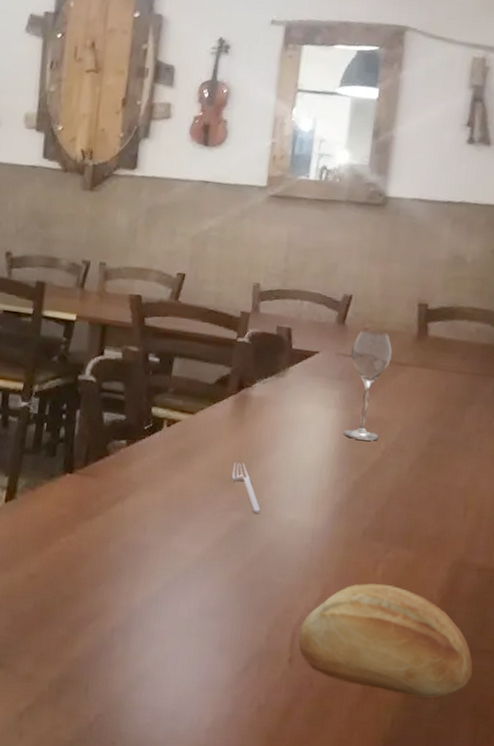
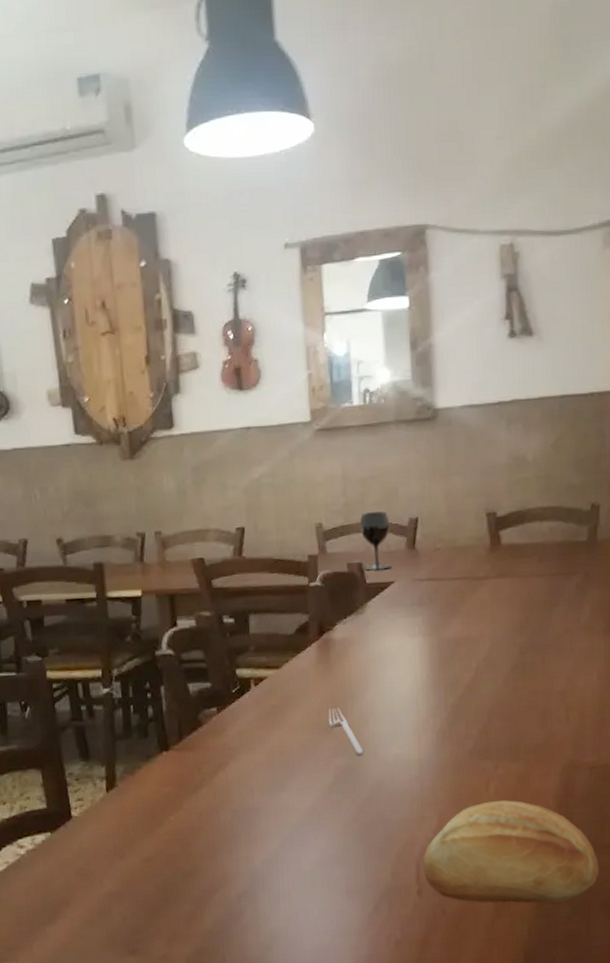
wine glass: none [291,281,325,340] -> present [359,511,392,572]
wineglass: present [344,330,393,441] -> none [427,549,469,663]

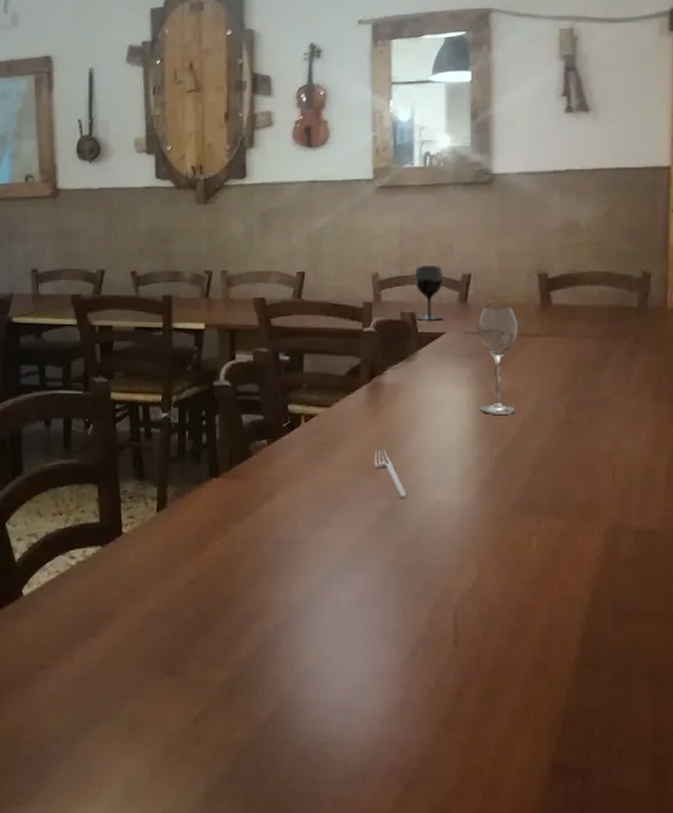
bread: present [422,800,600,904] -> none [461,556,643,669]
wineglass: none [427,549,469,663] -> present [478,306,518,414]

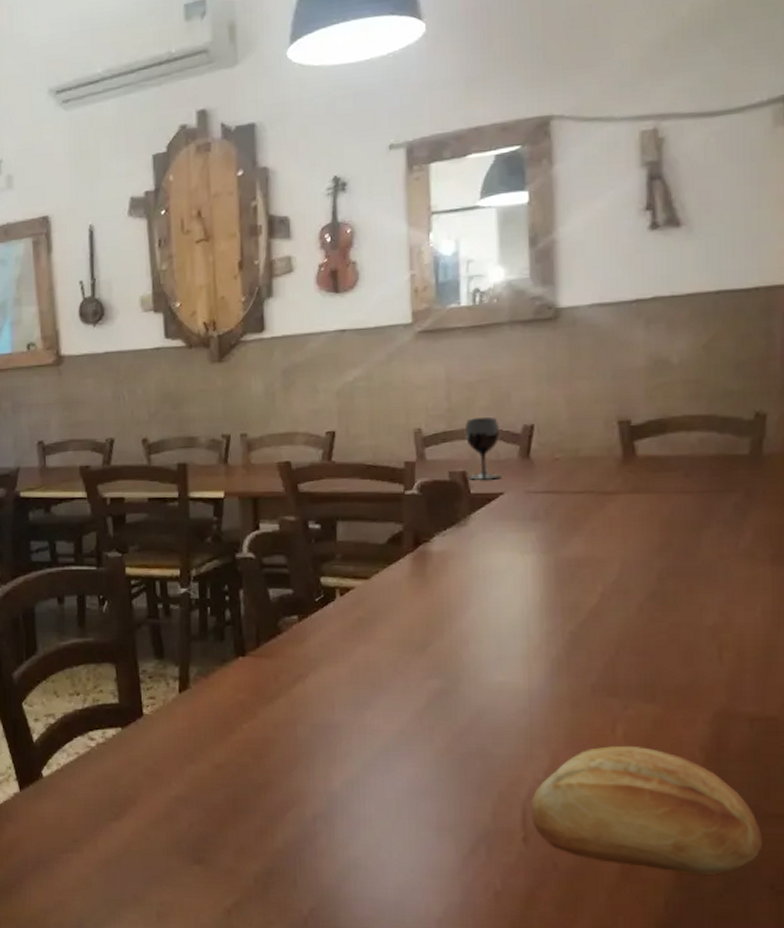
fork: present [374,449,407,499] -> none [422,625,462,680]
bread: none [461,556,643,669] -> present [530,745,763,875]
wineglass: present [478,306,518,414] -> none [543,460,594,584]

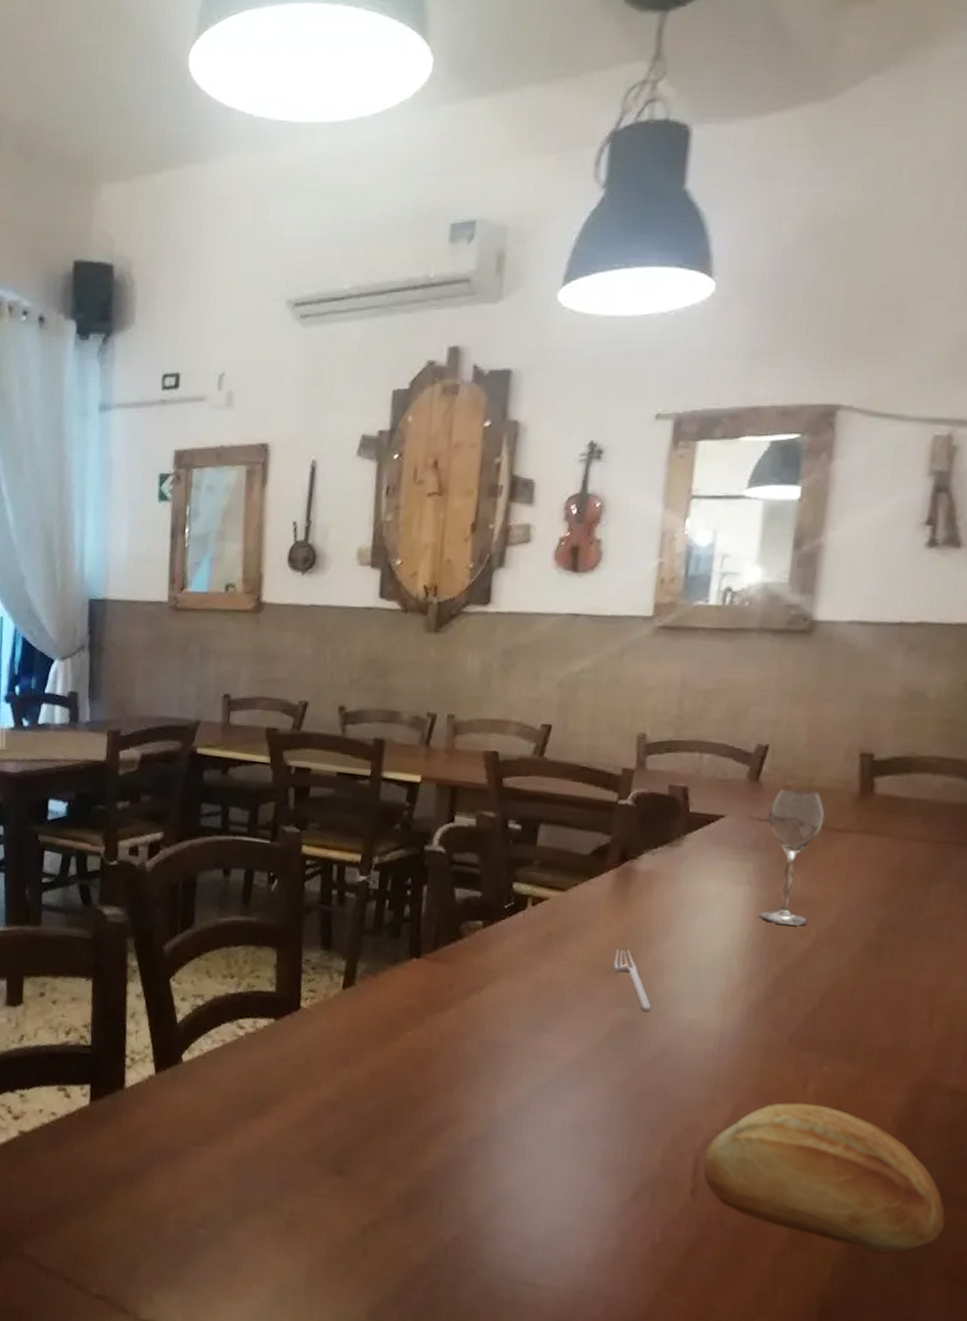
fork: none [422,625,462,680] -> present [613,949,652,1012]
wine glass: present [464,417,501,481] -> none [688,729,732,801]
wineglass: none [543,460,594,584] -> present [760,788,825,926]

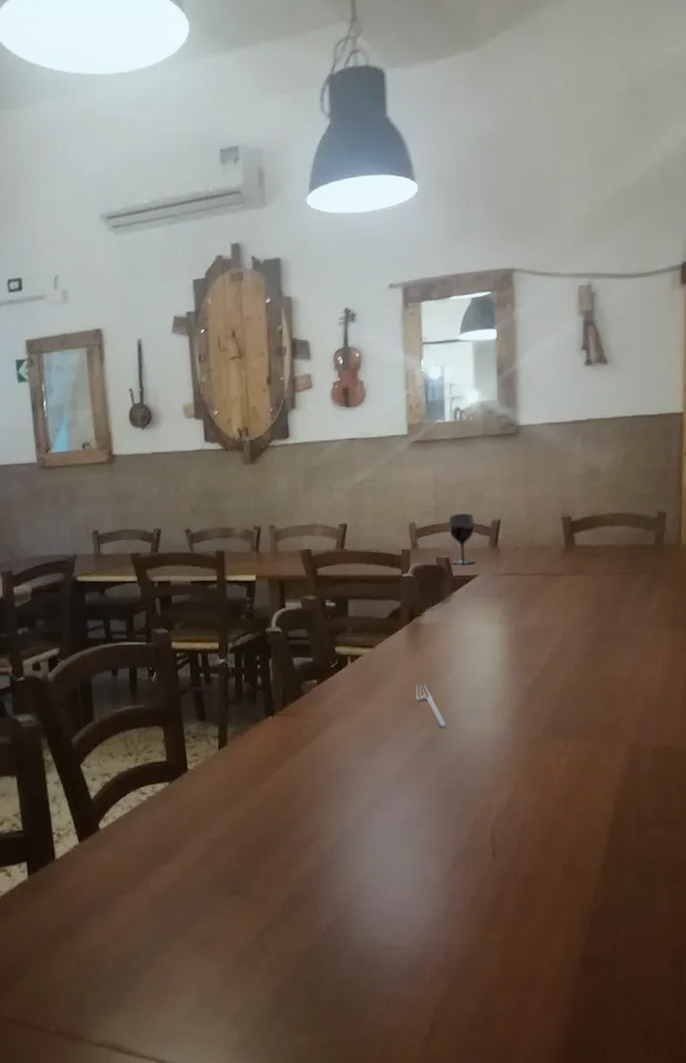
wine glass: none [688,729,732,801] -> present [448,513,476,566]
bread: present [703,1102,946,1253] -> none [497,774,662,872]
wineglass: present [760,788,825,926] -> none [507,548,545,648]

